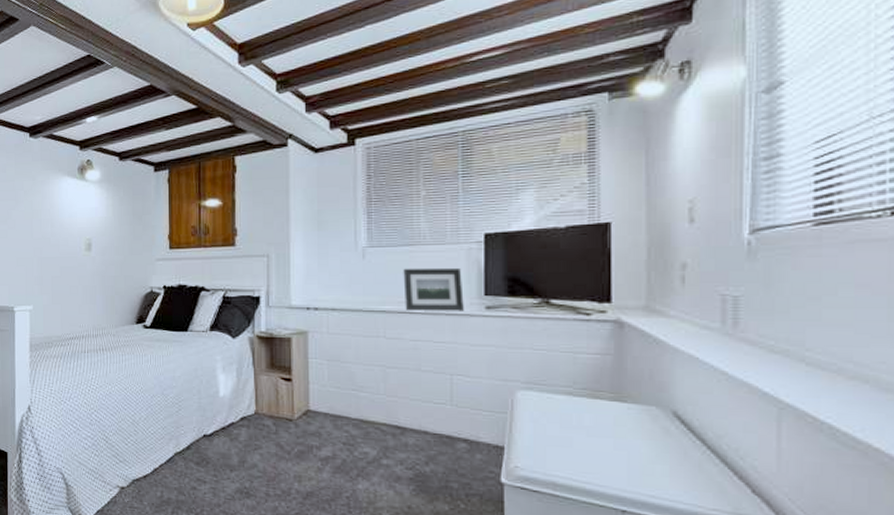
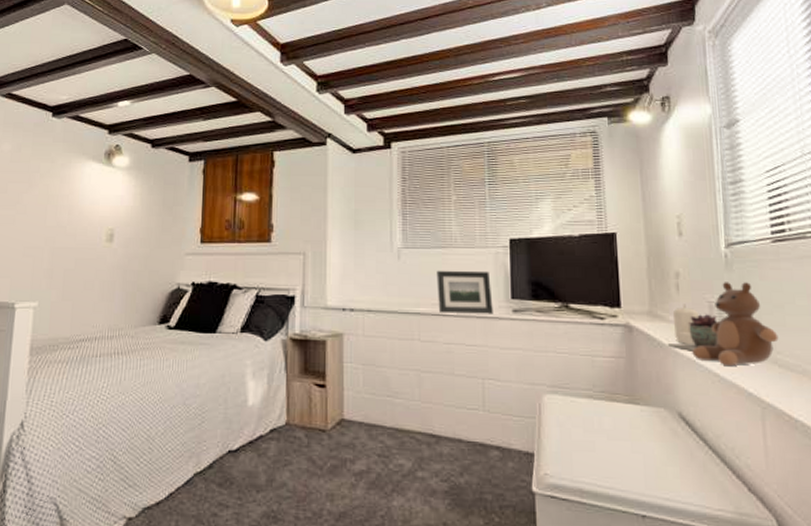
succulent plant: none [665,308,731,348] -> present [667,314,718,351]
candle: none [674,297,709,340] -> present [673,304,700,344]
teddy bear: none [695,272,810,363] -> present [692,282,779,366]

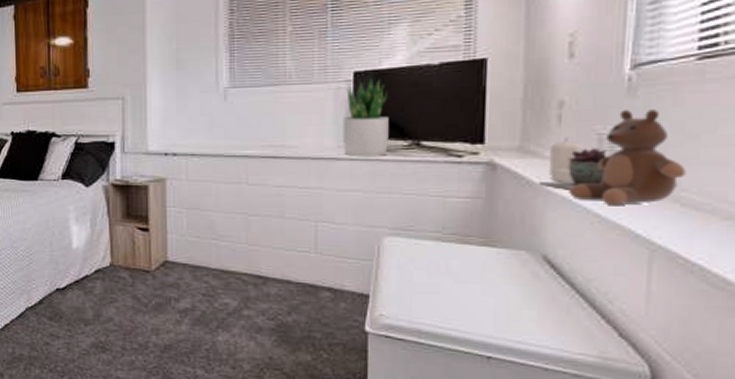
picture frame: present [436,270,493,314] -> none [267,108,331,155]
planter: none [502,245,542,318] -> present [342,78,389,158]

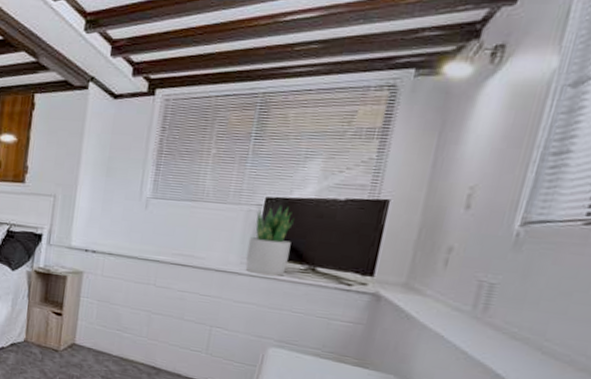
succulent plant: present [538,148,607,190] -> none [415,292,485,327]
candle: present [548,137,585,182] -> none [427,280,464,320]
teddy bear: present [569,109,687,205] -> none [442,262,554,348]

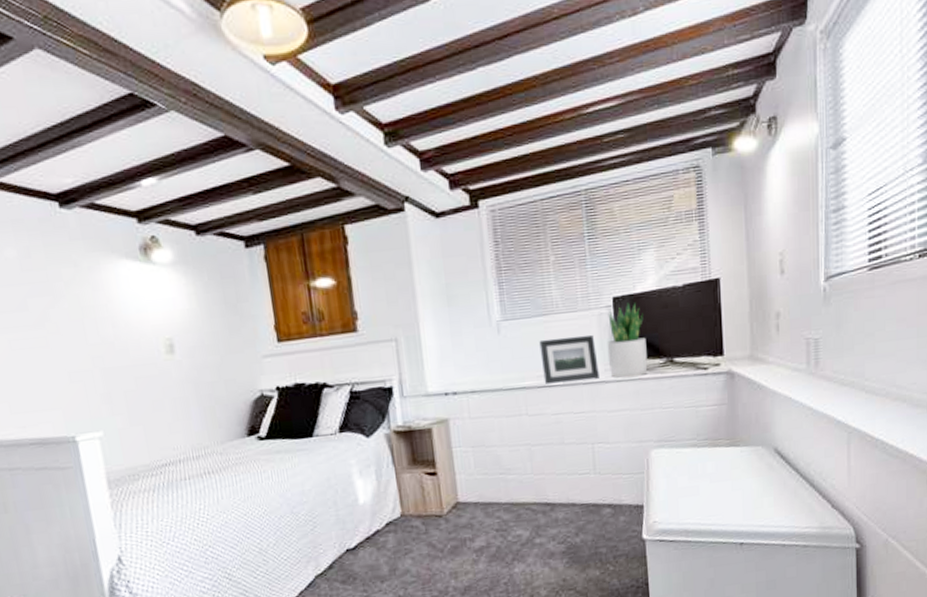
picture frame: none [178,222,237,269] -> present [539,334,599,384]

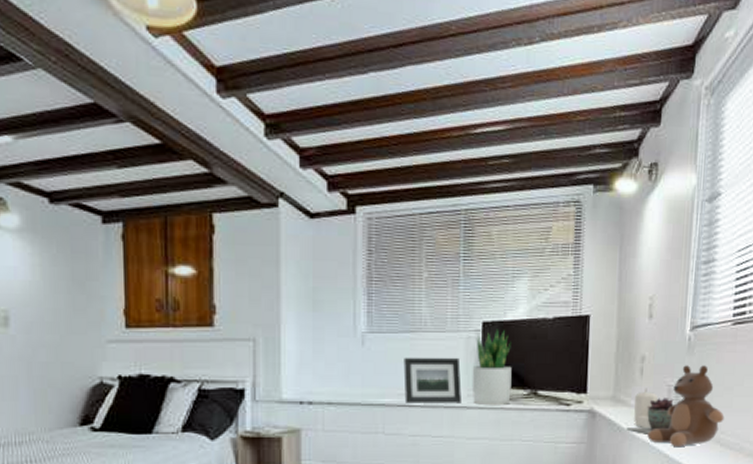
succulent plant: none [766,351,813,390] -> present [626,398,674,434]
candle: none [772,343,797,383] -> present [633,388,659,427]
teddy bear: none [789,314,867,398] -> present [647,365,724,446]

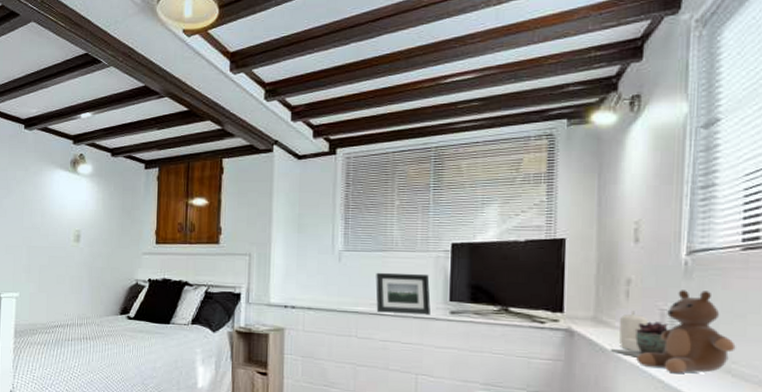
planter: present [472,329,512,406] -> none [441,250,482,320]

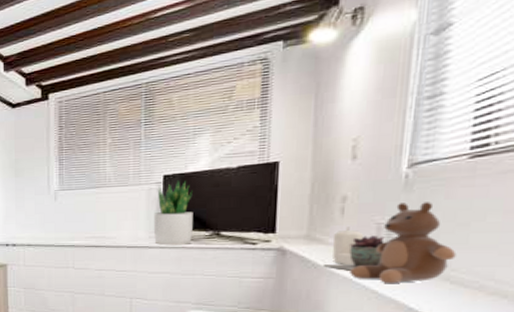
picture frame: present [375,272,431,315] -> none [90,206,143,245]
planter: none [441,250,482,320] -> present [153,180,193,246]

